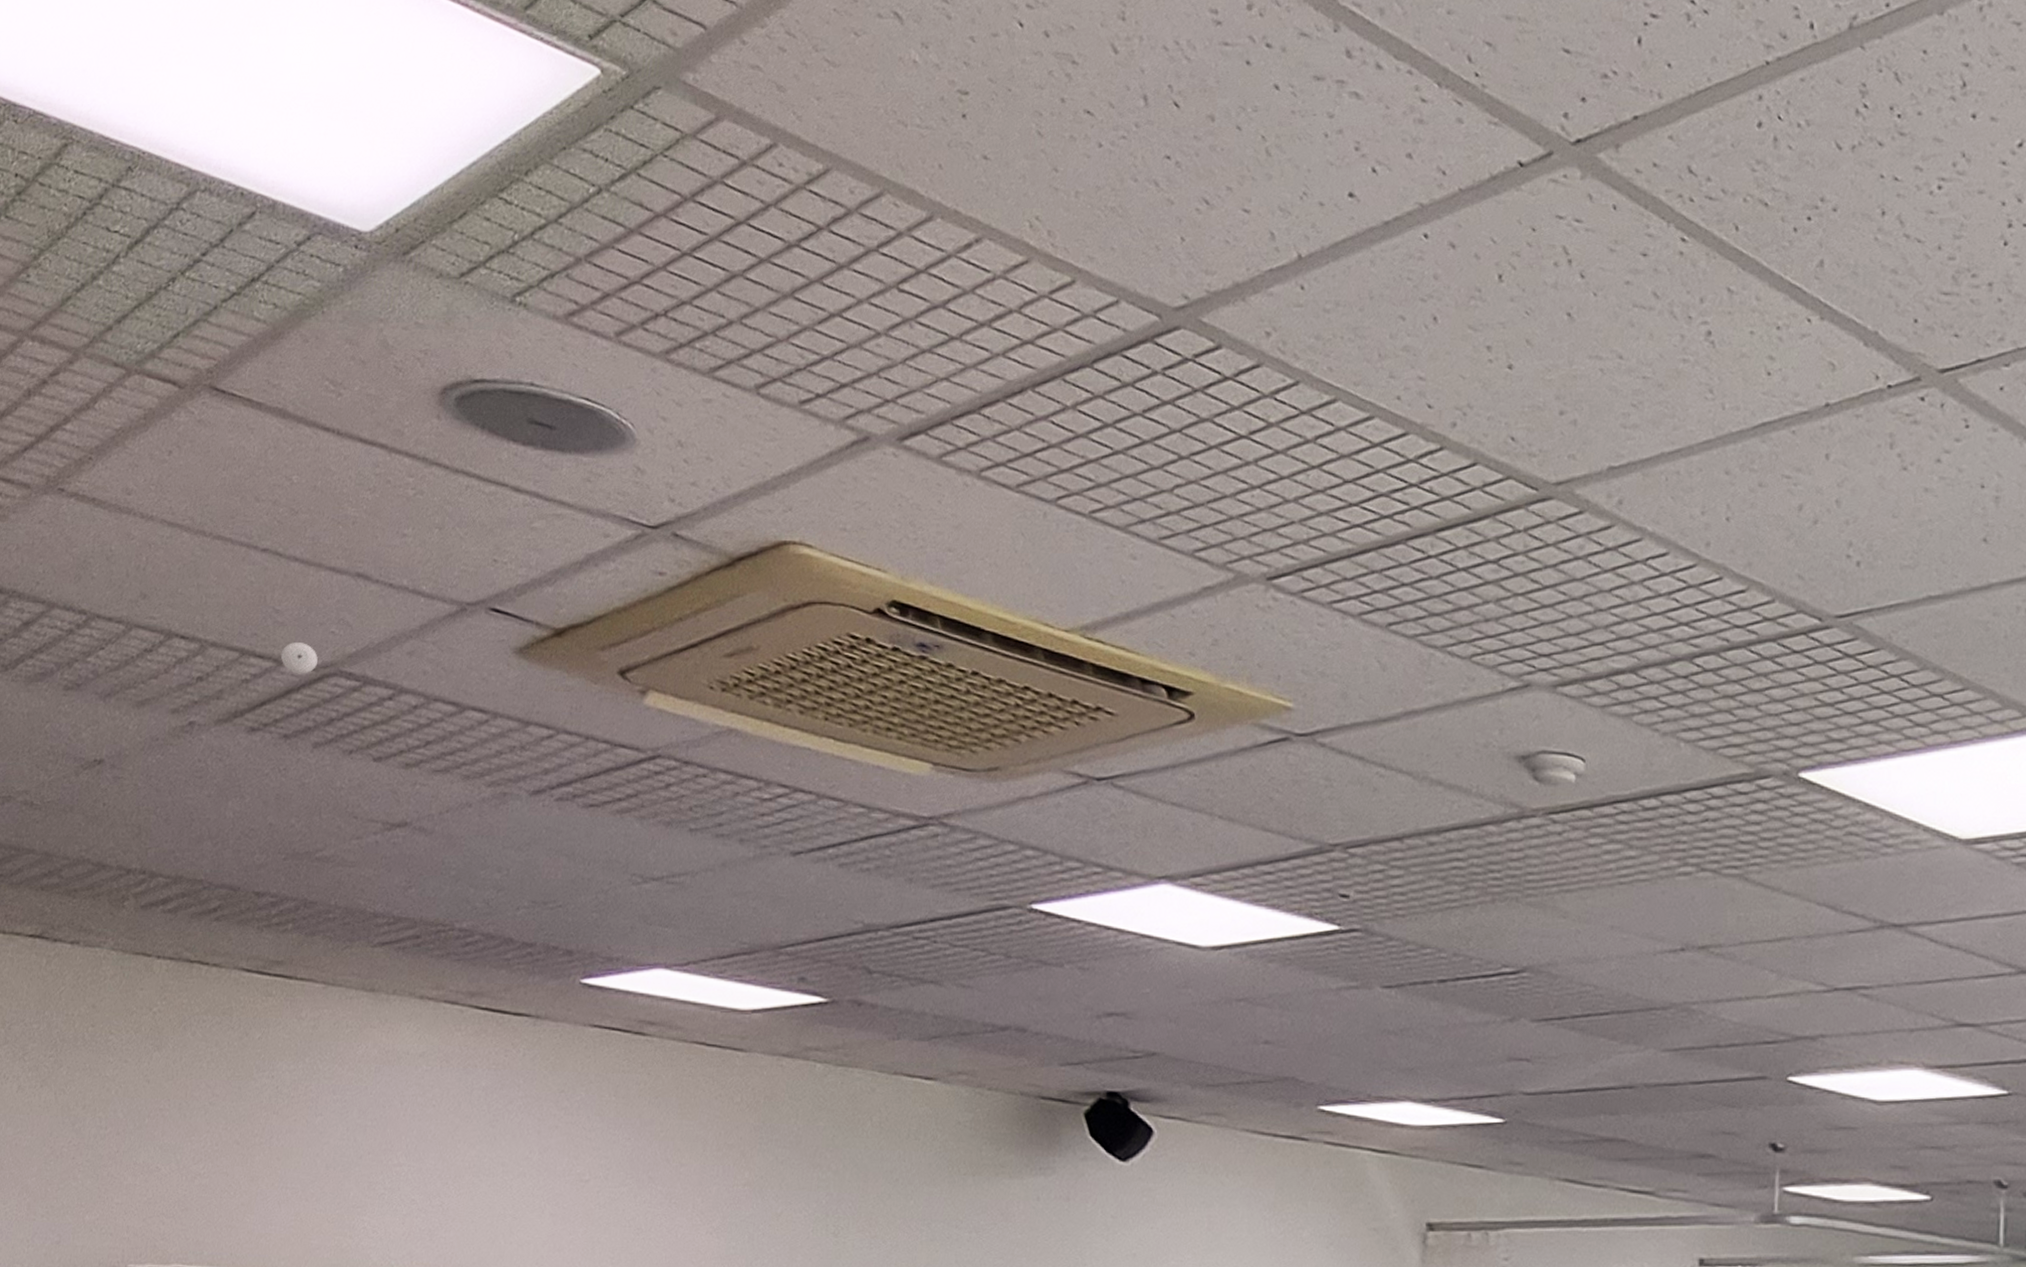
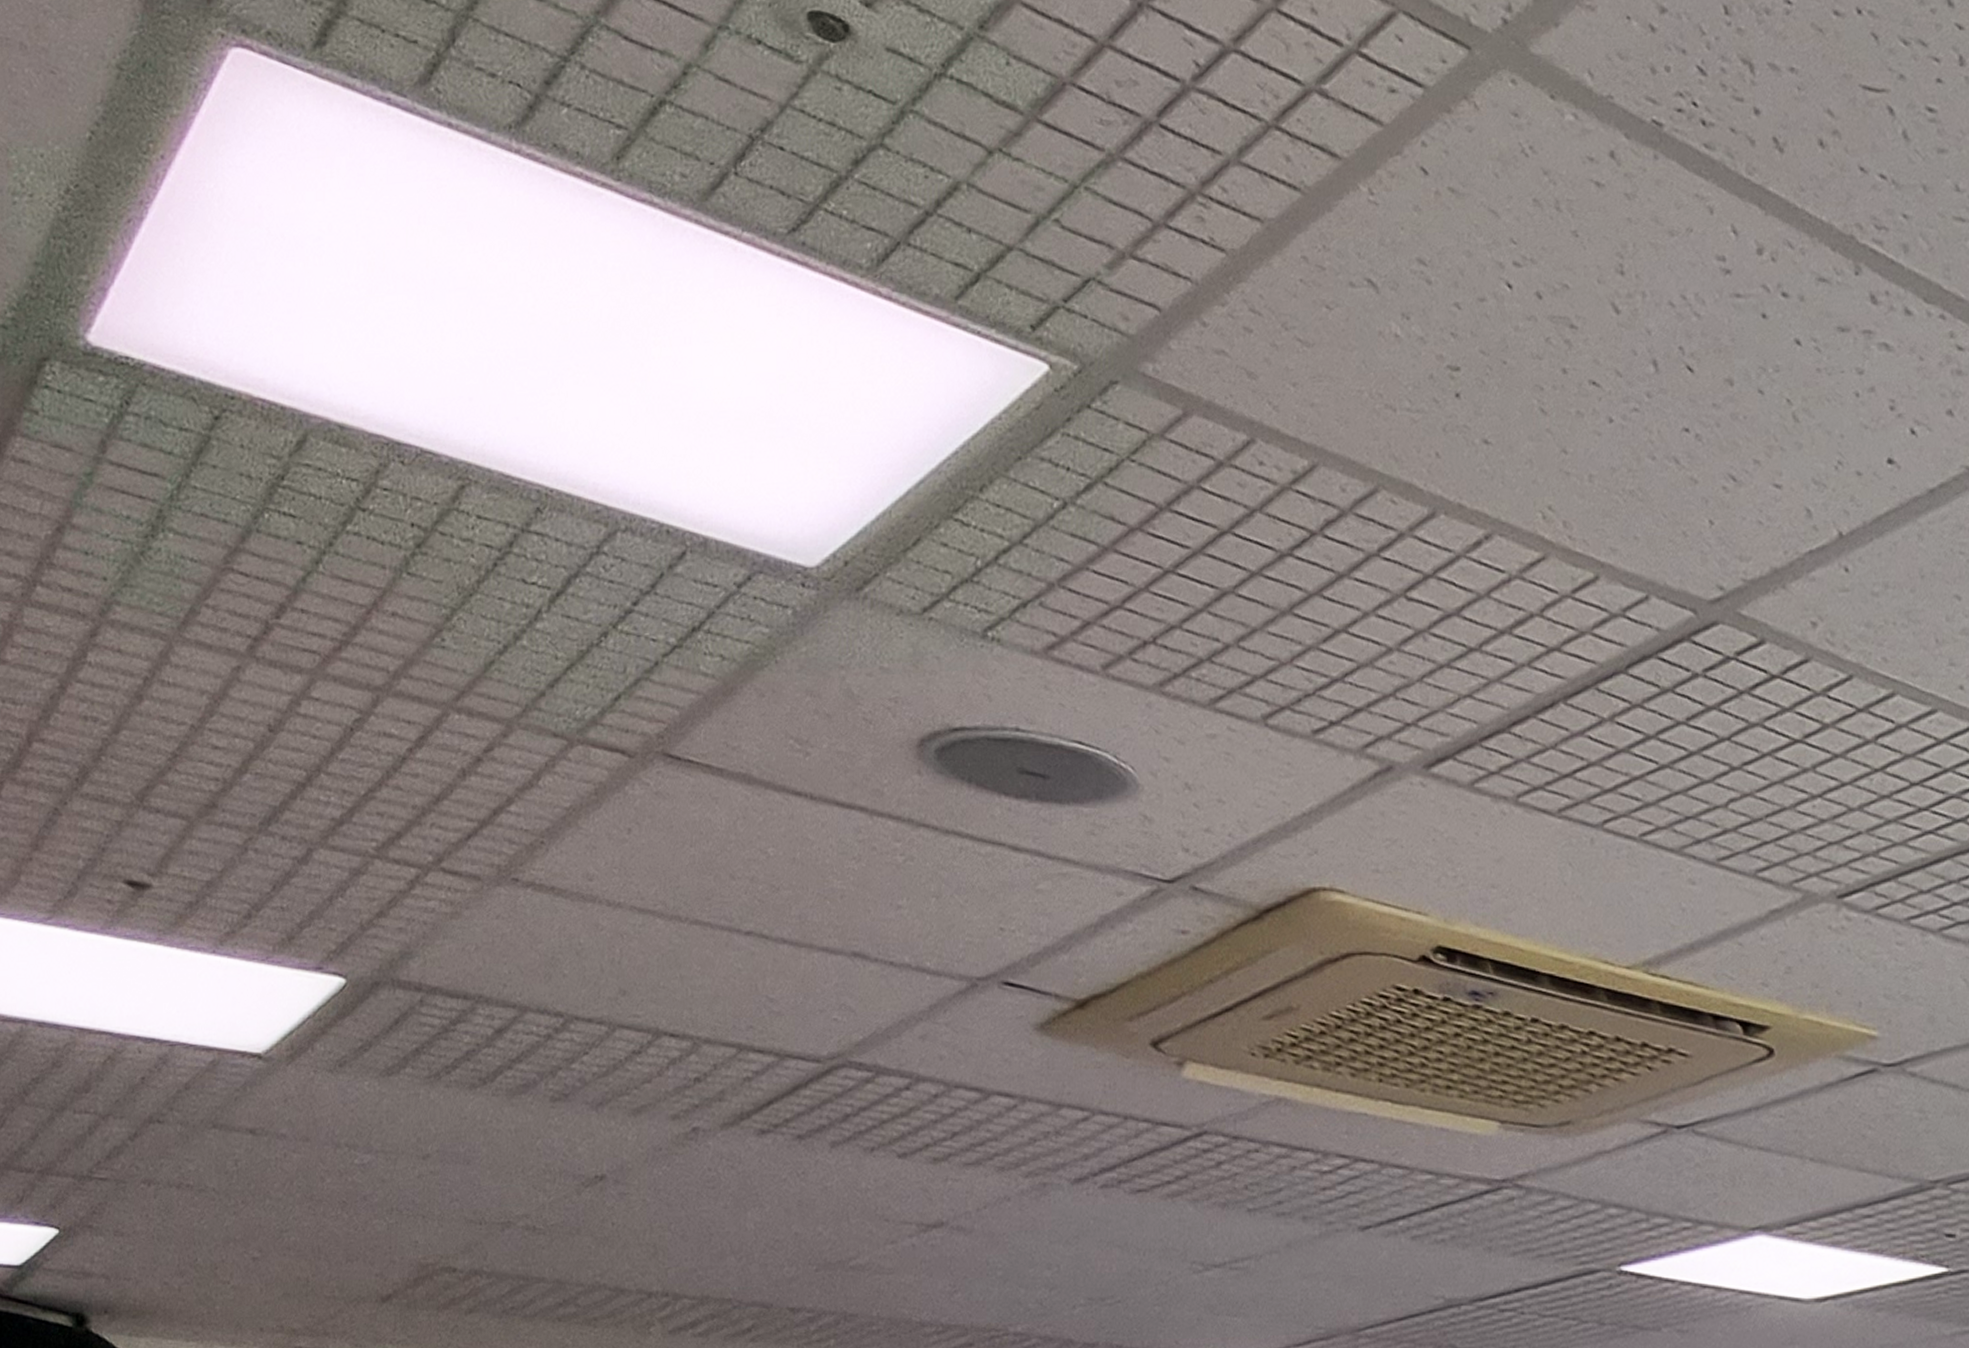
smoke detector: present [280,641,318,674] -> none [782,1032,824,1068]

